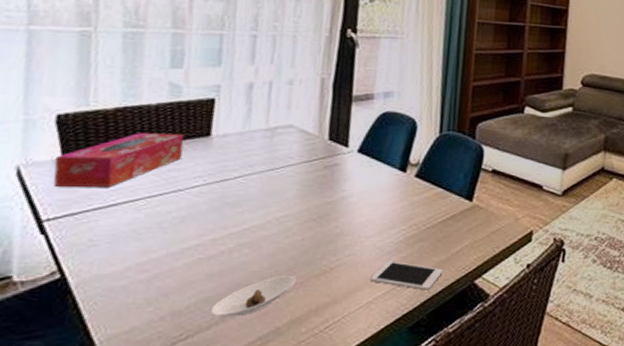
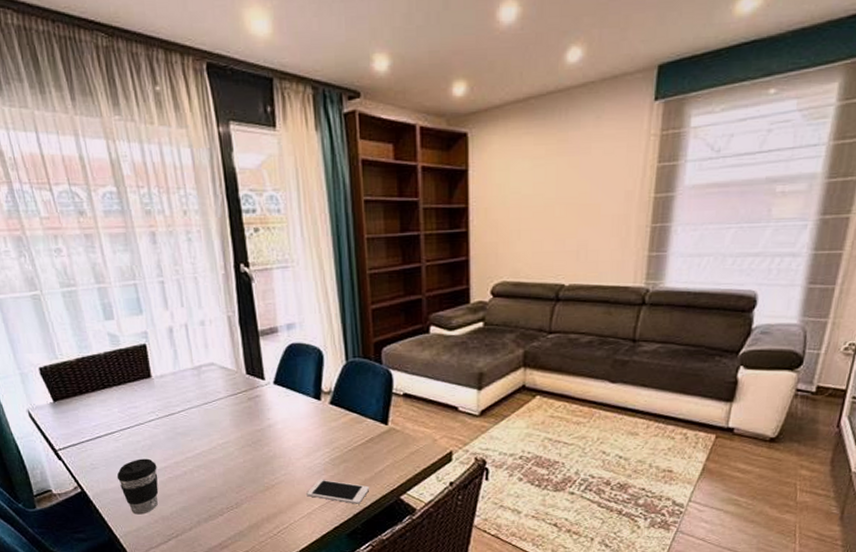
tissue box: present [53,133,184,188] -> none [49,376,135,425]
coffee cup: none [122,234,186,310] -> present [116,458,159,515]
saucer: present [210,276,296,317] -> none [188,491,246,522]

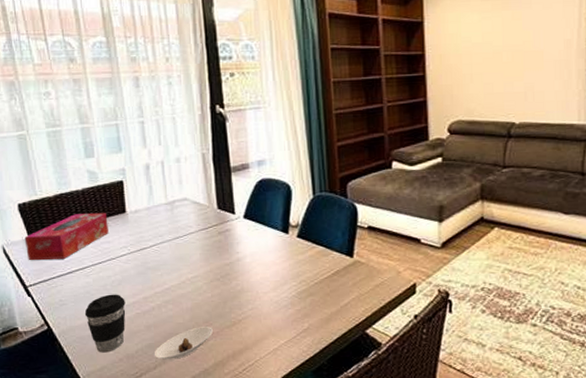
tissue box: none [49,376,135,425] -> present [24,212,108,261]
saucer: none [188,491,246,522] -> present [154,326,213,360]
cell phone: present [306,479,370,504] -> none [273,313,336,339]

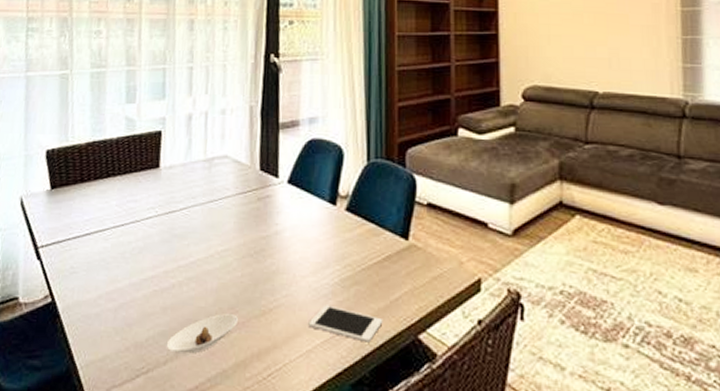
tissue box: present [24,212,108,261] -> none [45,165,139,217]
coffee cup: present [84,294,126,353] -> none [95,264,143,338]
cell phone: none [273,313,336,339] -> present [308,305,383,343]

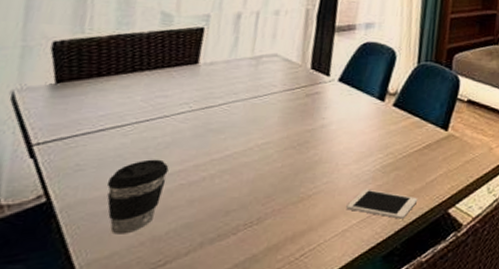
coffee cup: none [95,264,143,338] -> present [106,159,169,235]
saucer: present [166,314,238,354] -> none [189,202,274,243]

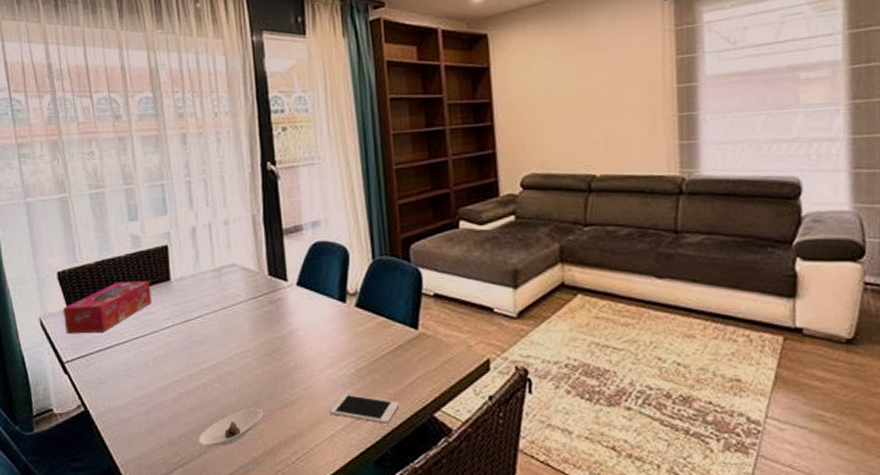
tissue box: none [45,60,173,113] -> present [63,280,151,335]
coffee cup: present [106,159,169,235] -> none [124,371,168,438]
saucer: none [189,202,274,243] -> present [198,409,263,447]

